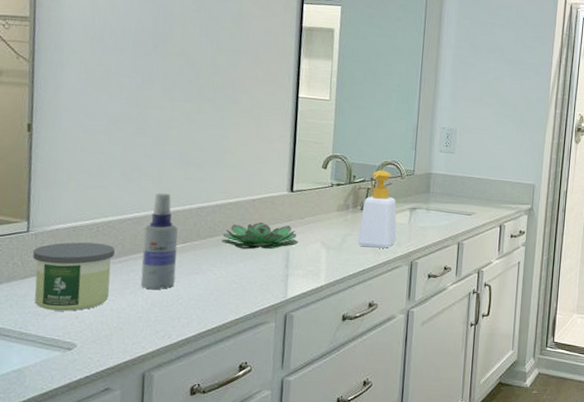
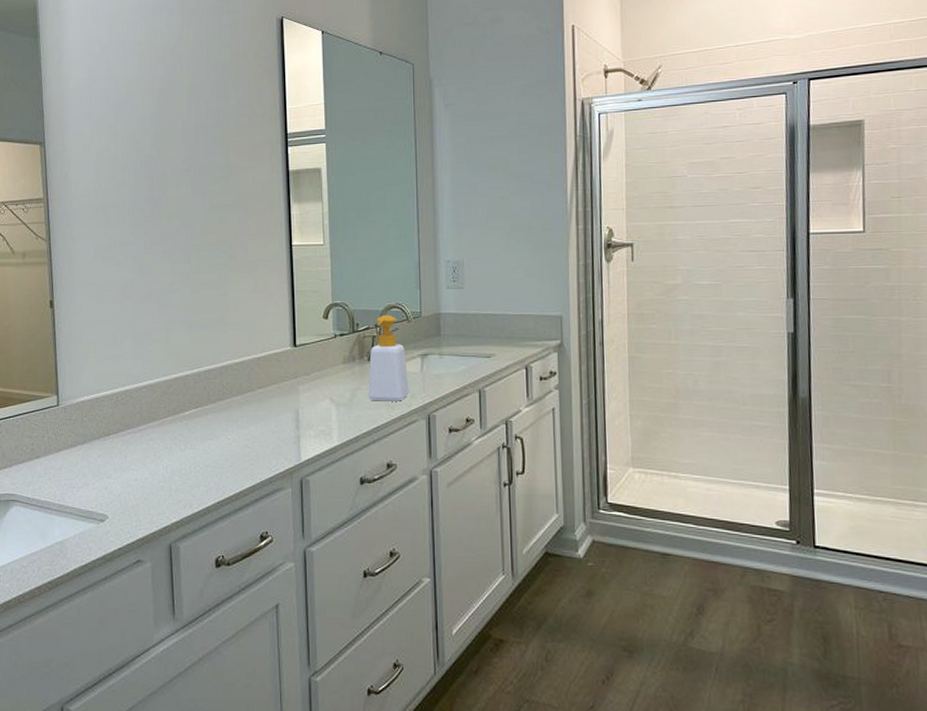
candle: present [33,242,115,311] -> none [64,413,134,483]
spray bottle: present [140,193,178,289] -> none [158,358,191,457]
succulent plant: present [221,221,299,250] -> none [230,381,307,411]

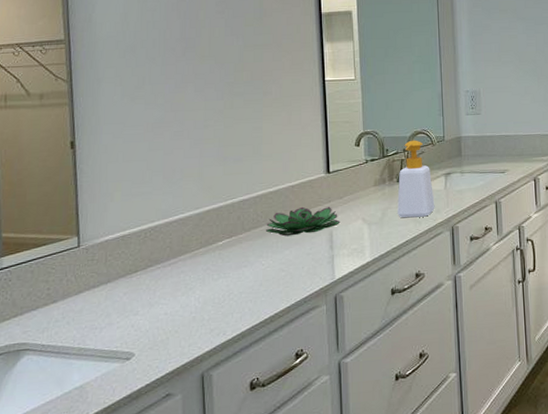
succulent plant: none [230,381,307,411] -> present [265,206,341,237]

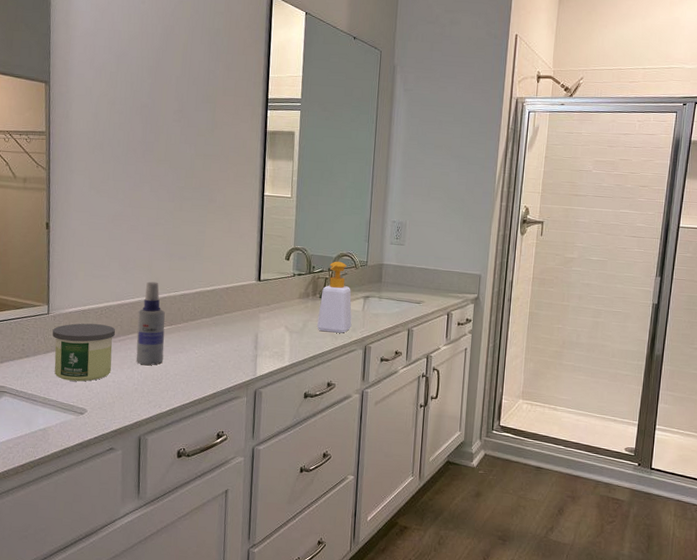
candle: none [85,249,163,323] -> present [52,323,115,382]
spray bottle: none [189,191,225,288] -> present [136,281,165,365]
succulent plant: present [265,206,341,237] -> none [200,307,266,333]

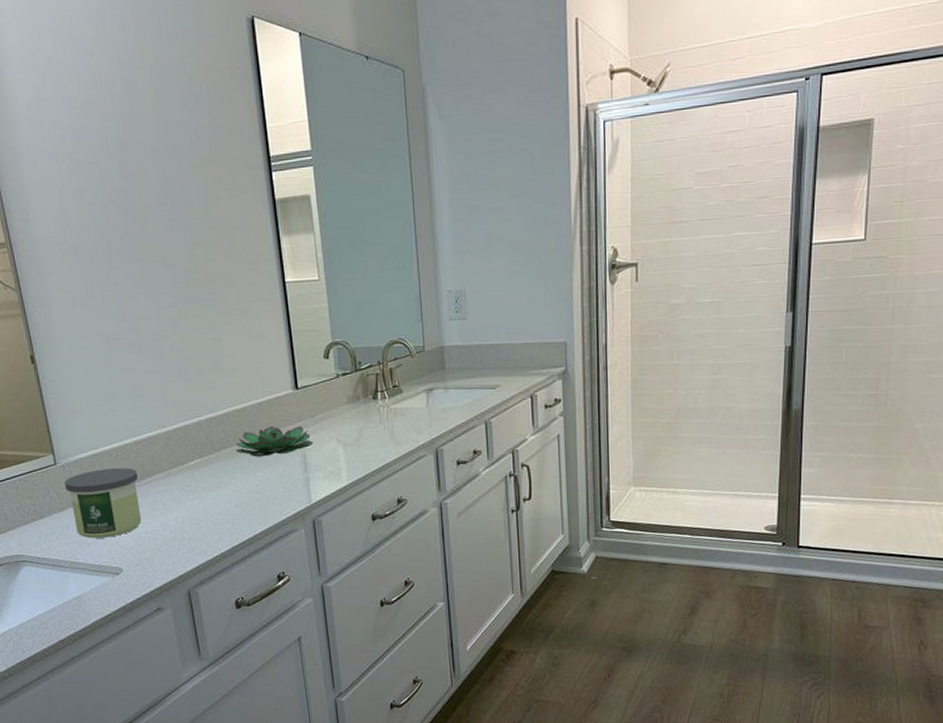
spray bottle: present [136,281,165,365] -> none [159,408,200,508]
succulent plant: none [200,307,266,333] -> present [235,425,314,457]
soap bottle: present [317,261,352,333] -> none [374,350,416,440]

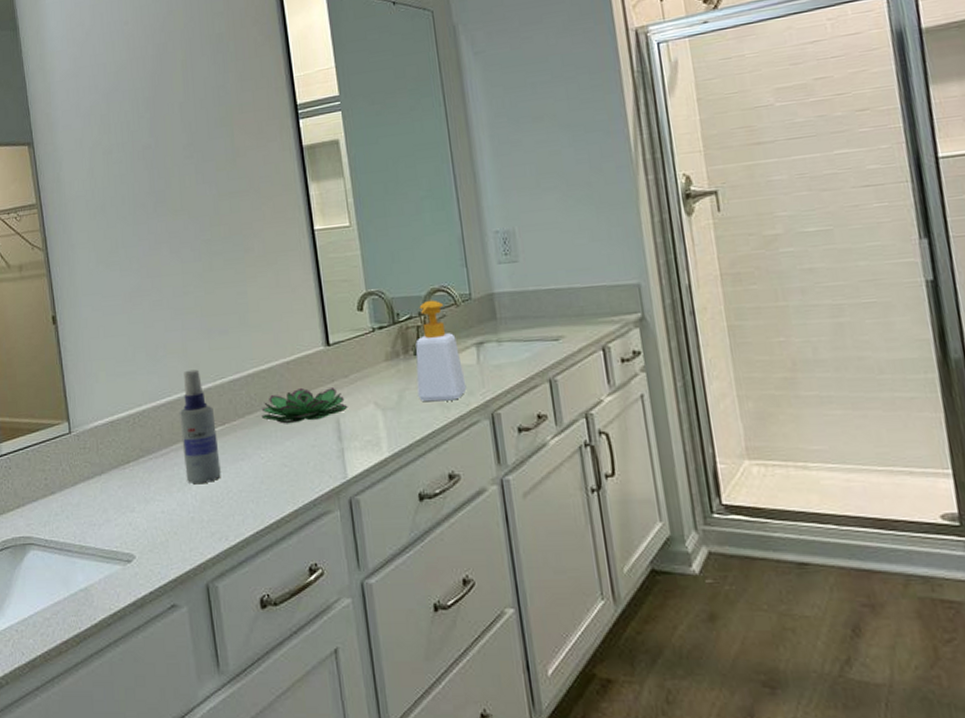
candle: present [65,468,142,539] -> none [78,436,158,519]
spray bottle: none [159,408,200,508] -> present [179,369,221,483]
soap bottle: none [374,350,416,440] -> present [415,300,467,402]

